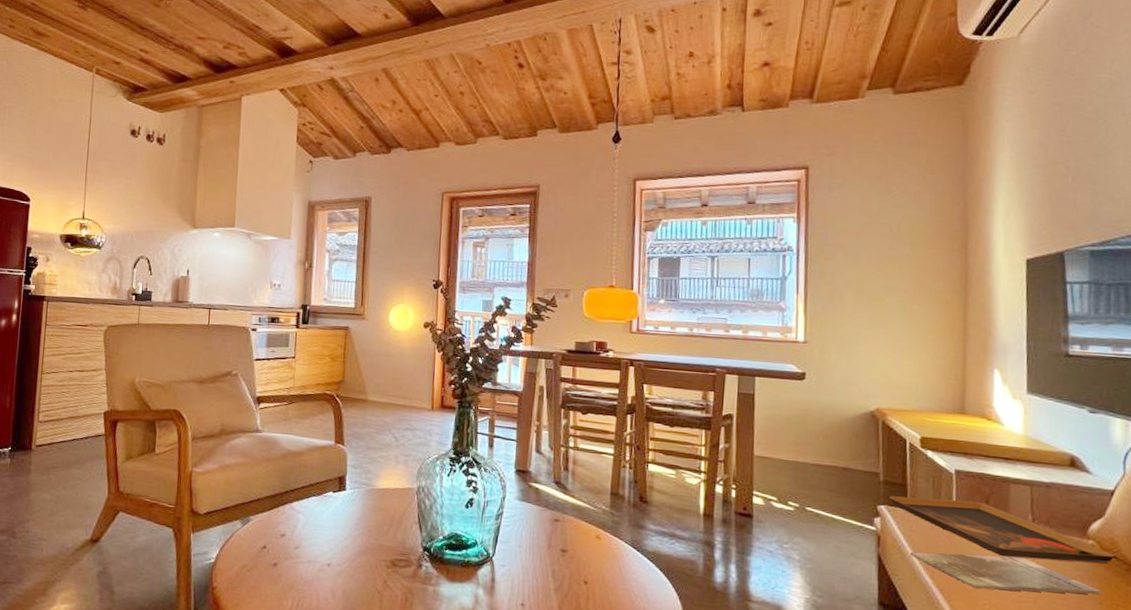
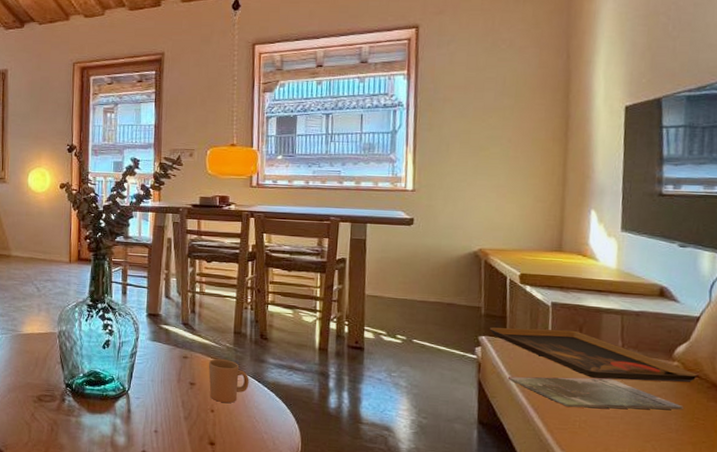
mug: none [582,523,627,575] -> present [208,358,249,404]

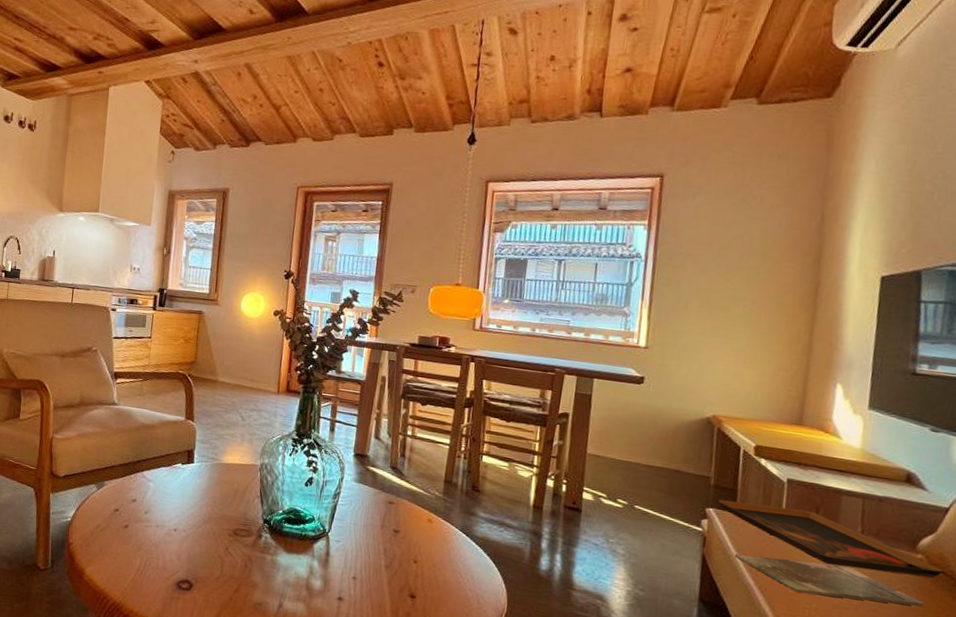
mug: present [208,358,249,404] -> none [414,507,457,556]

